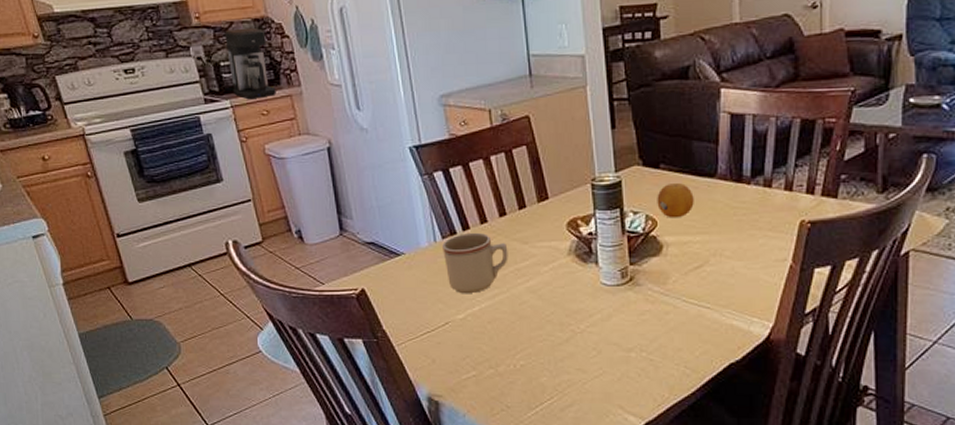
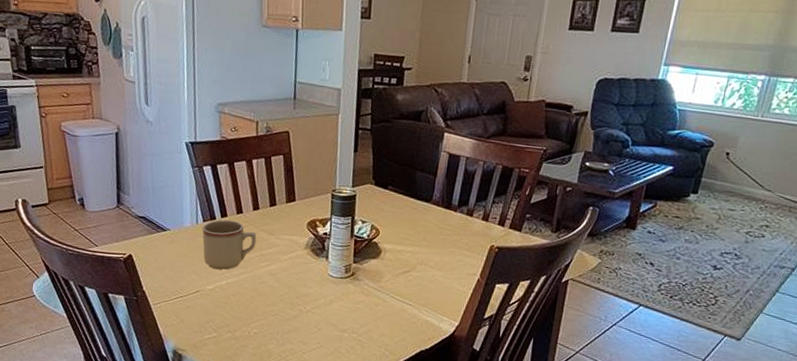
coffee maker: present [225,27,276,100] -> none [38,19,78,82]
fruit: present [657,183,694,218] -> none [381,202,412,231]

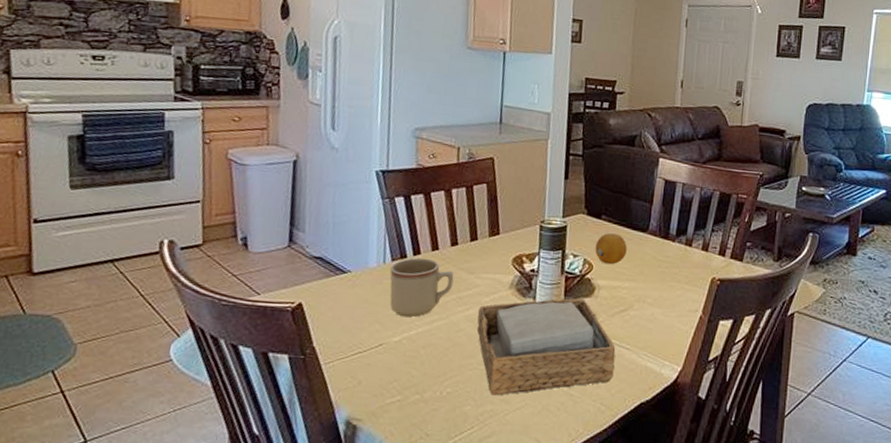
napkin holder: none [277,259,399,338] -> present [476,298,616,396]
fruit: none [381,202,412,231] -> present [595,233,627,265]

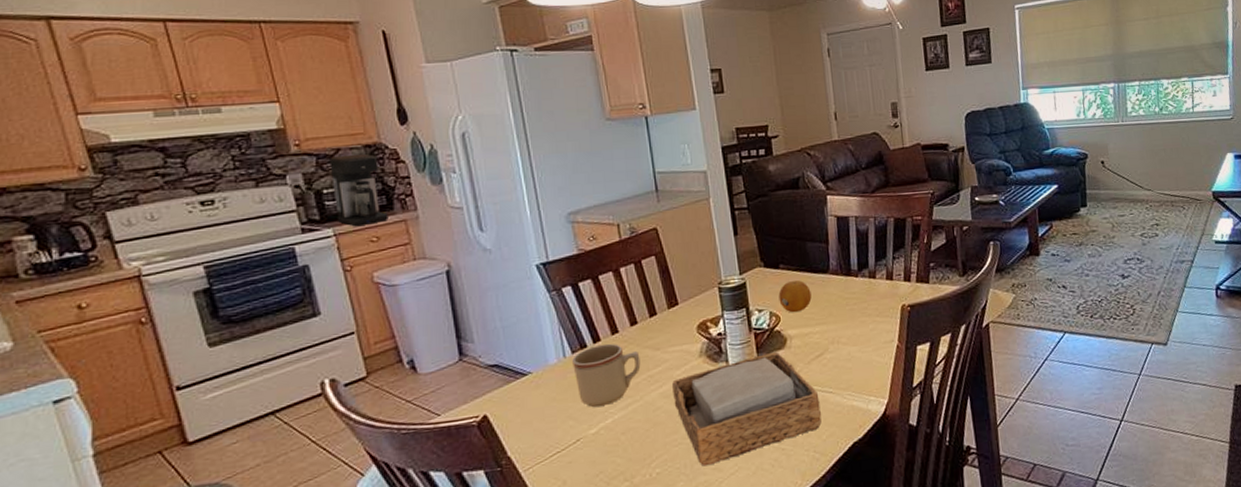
coffee maker: none [207,37,255,105] -> present [330,153,389,227]

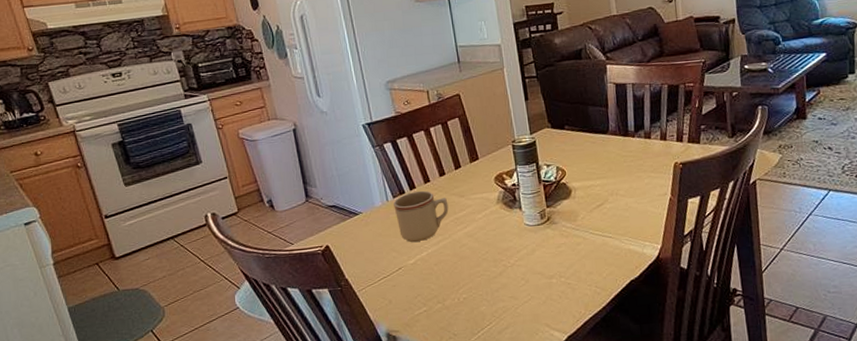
coffee maker: present [330,153,389,227] -> none [202,34,248,93]
napkin holder: present [672,352,822,467] -> none [475,201,602,295]
fruit: present [778,280,812,313] -> none [564,140,593,168]

